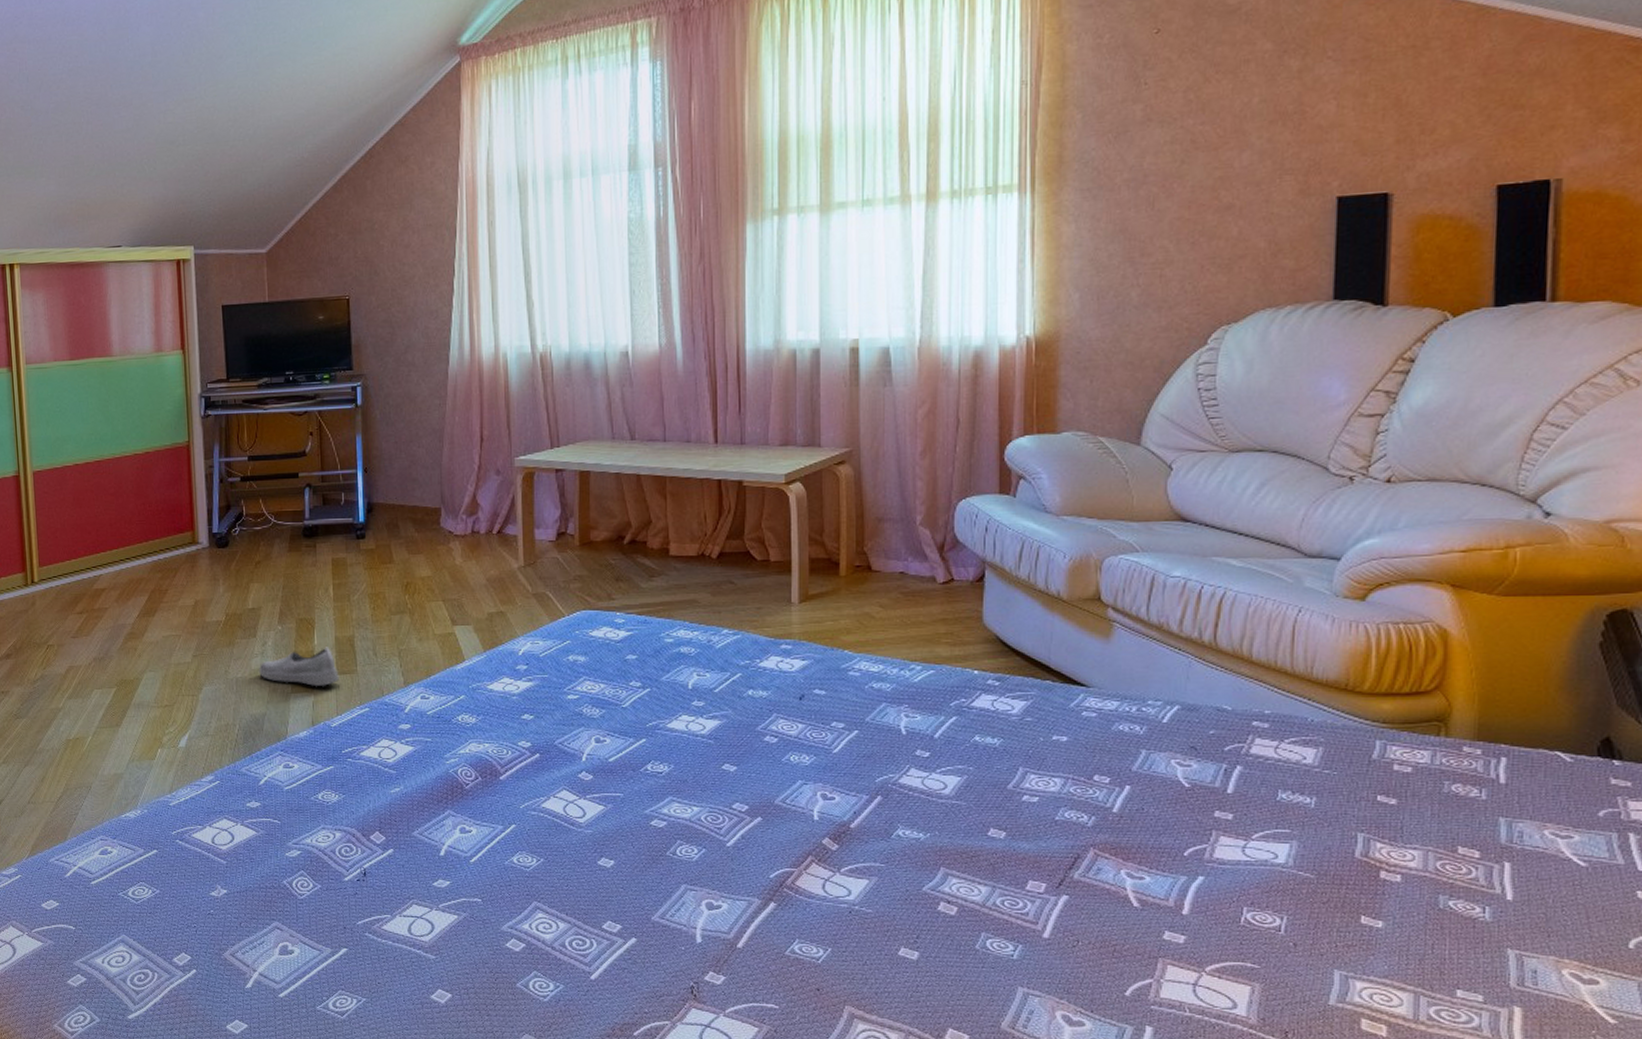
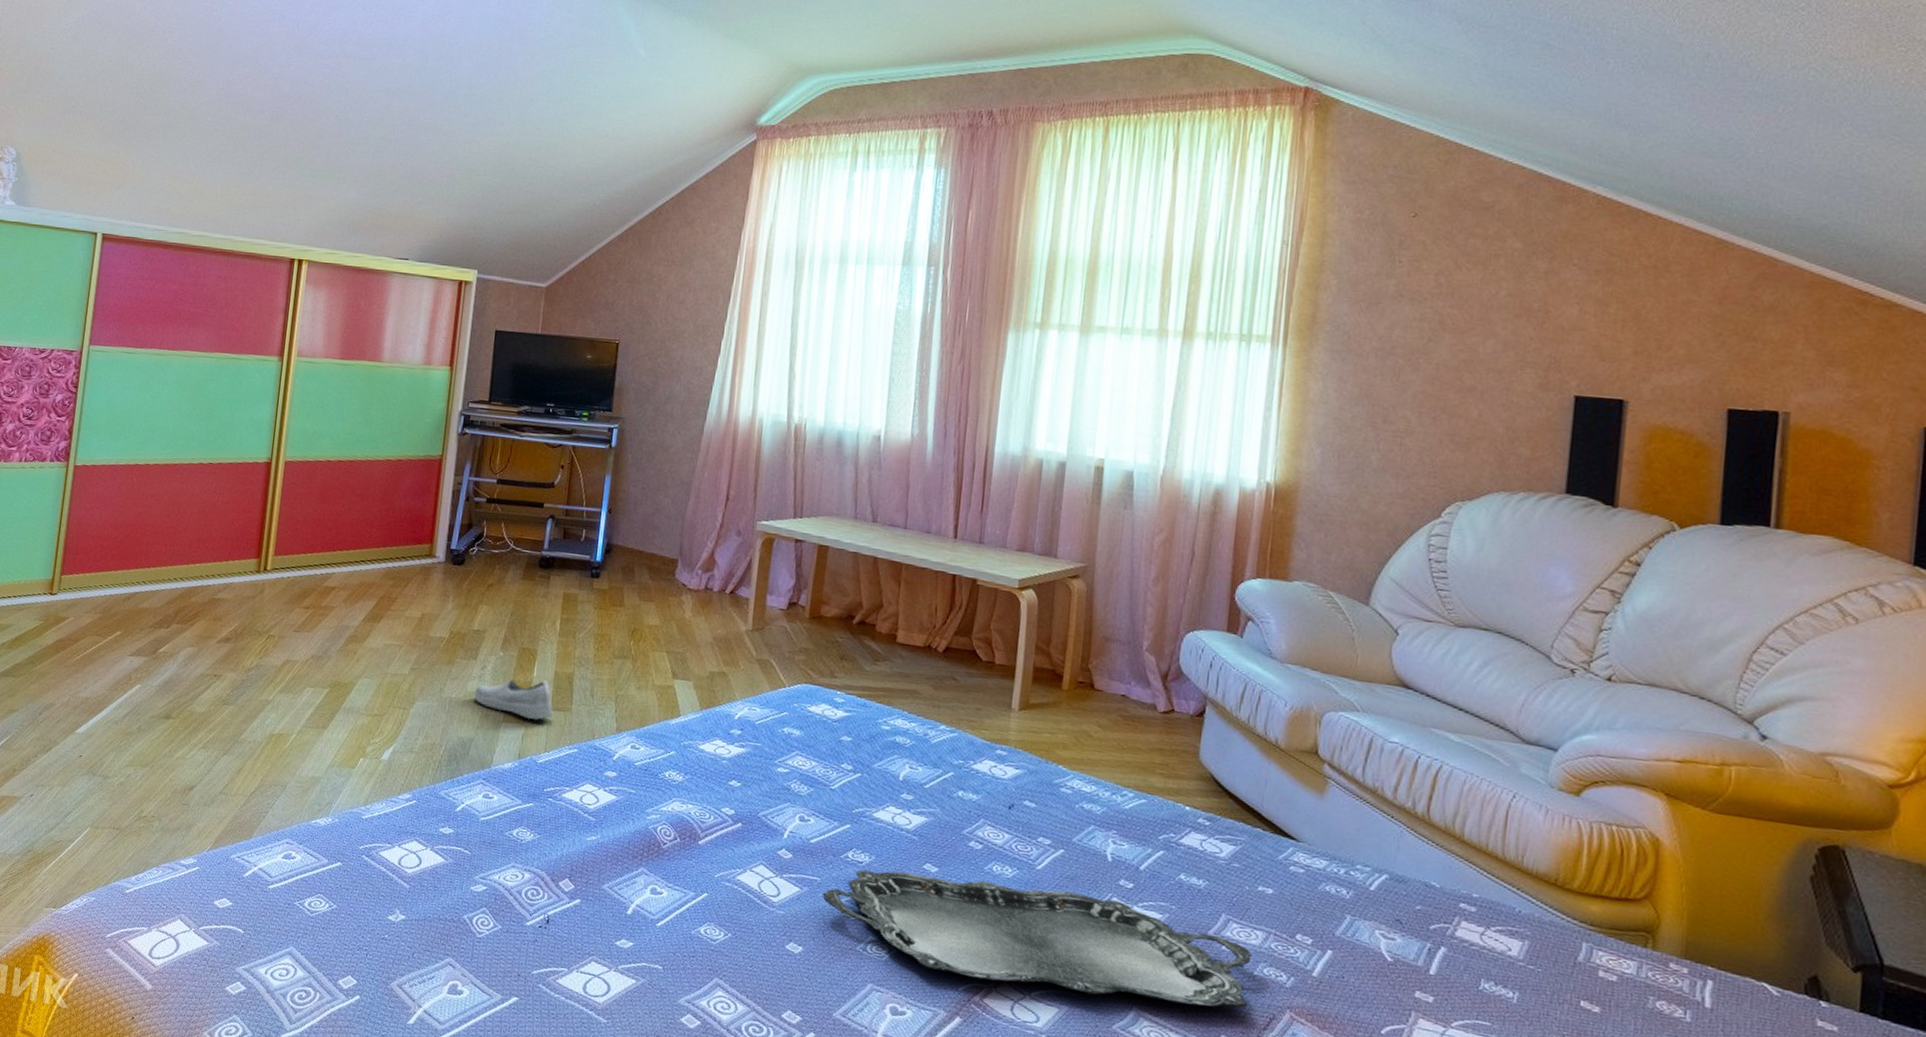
serving tray: none [626,769,1052,865] -> present [822,869,1252,1008]

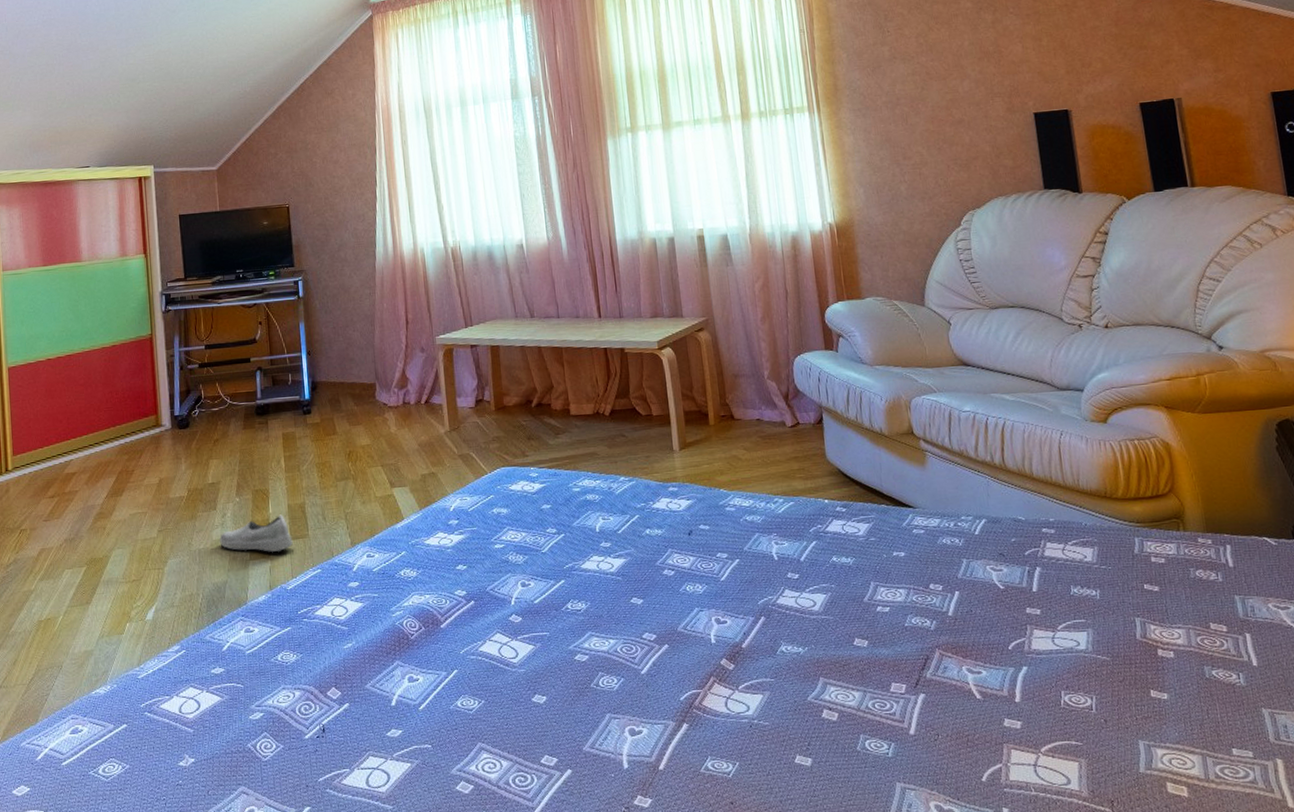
serving tray: present [822,869,1252,1008] -> none [553,591,906,688]

